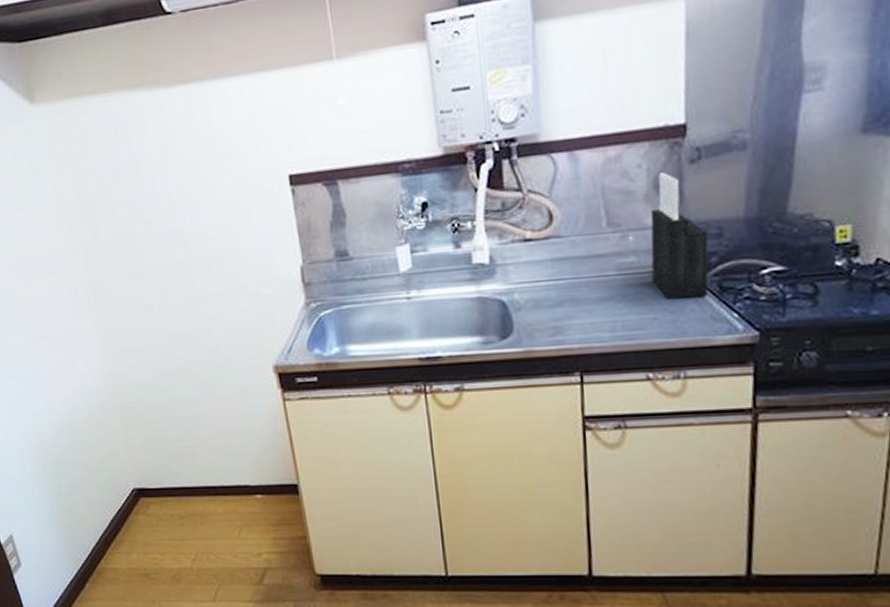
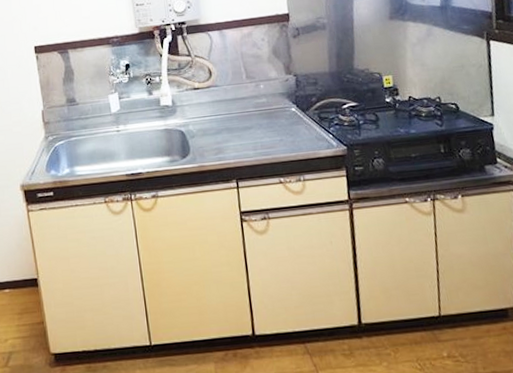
knife block: present [650,172,709,299] -> none [272,44,313,127]

